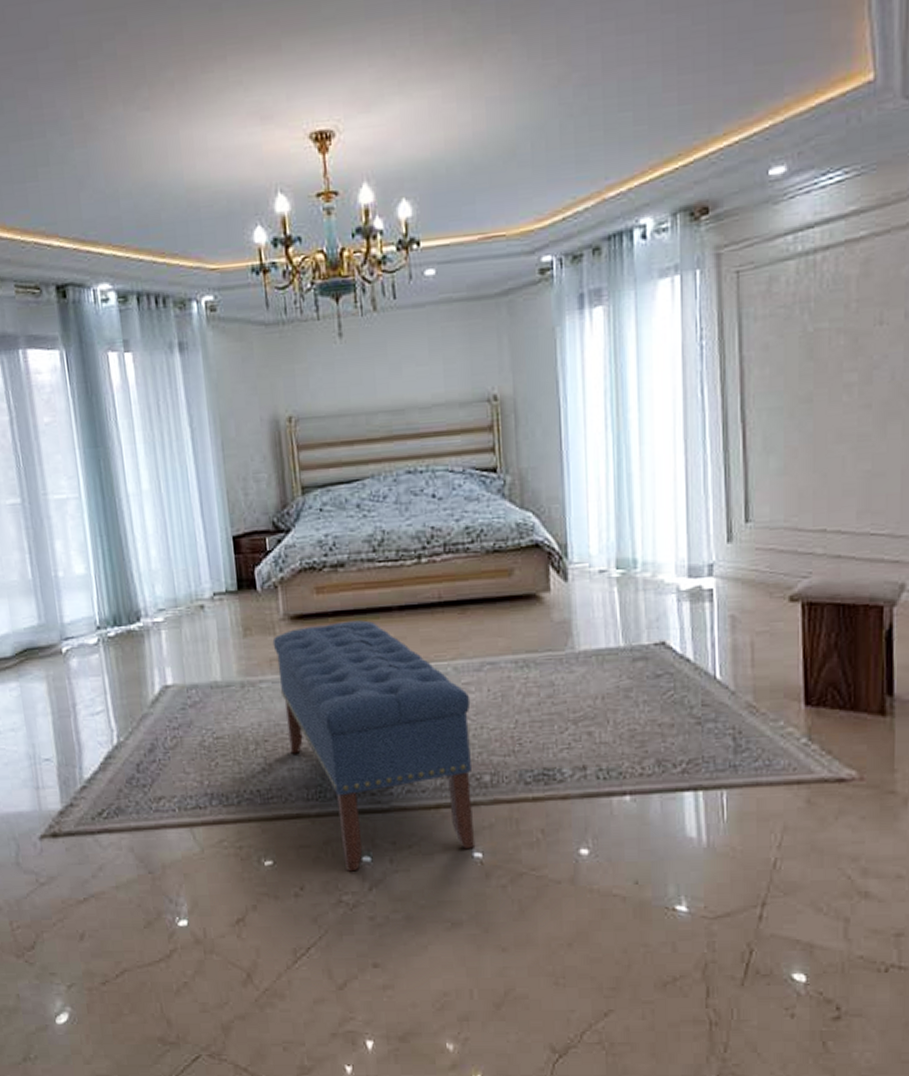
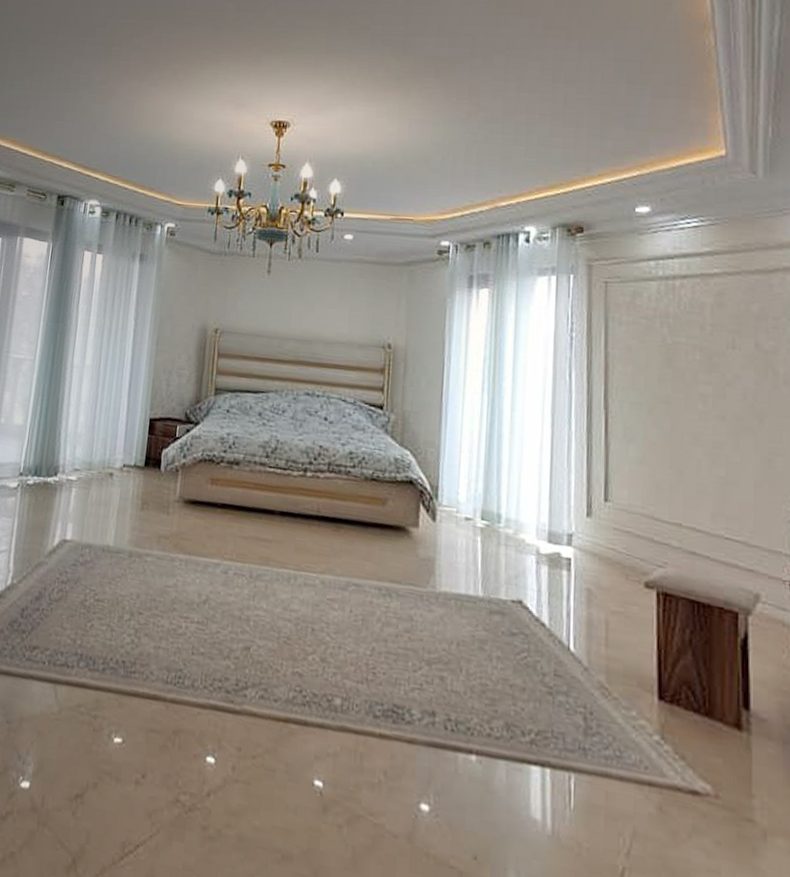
bench: present [272,620,476,872] -> none [160,512,333,775]

